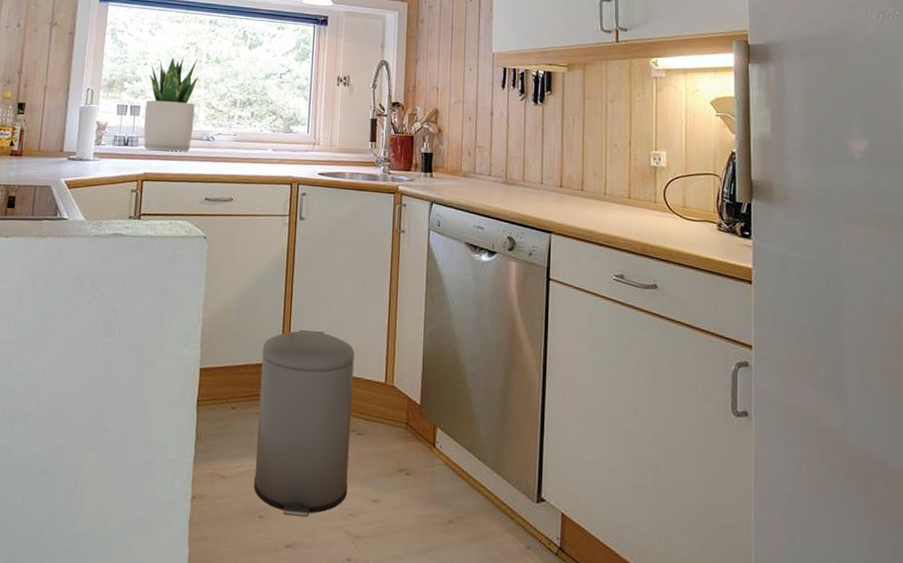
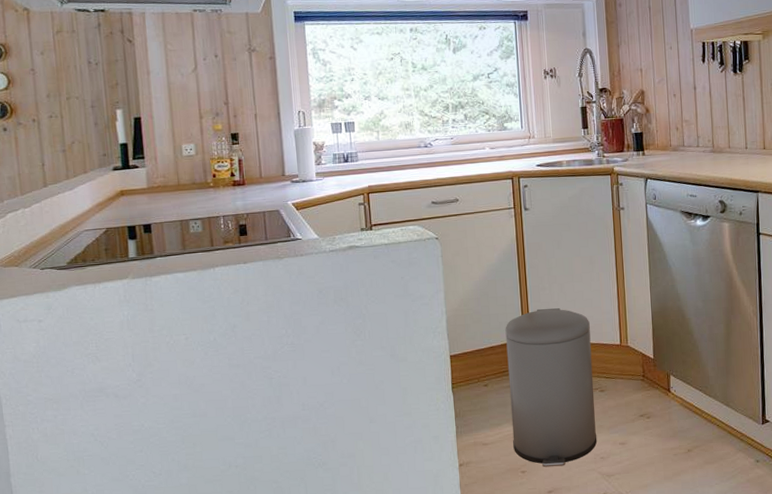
planter: present [143,56,199,152] -> none [358,68,410,163]

